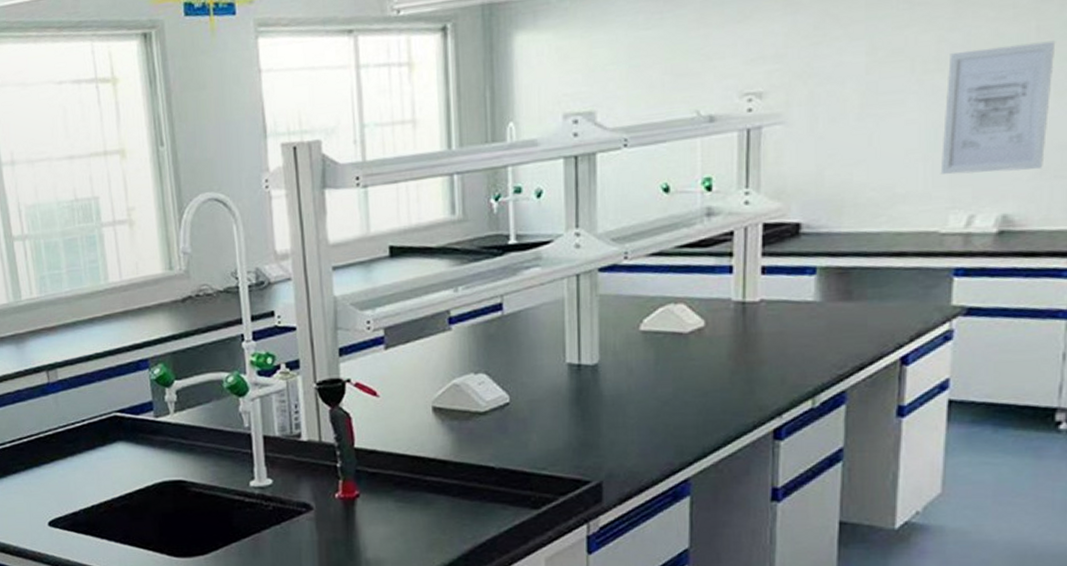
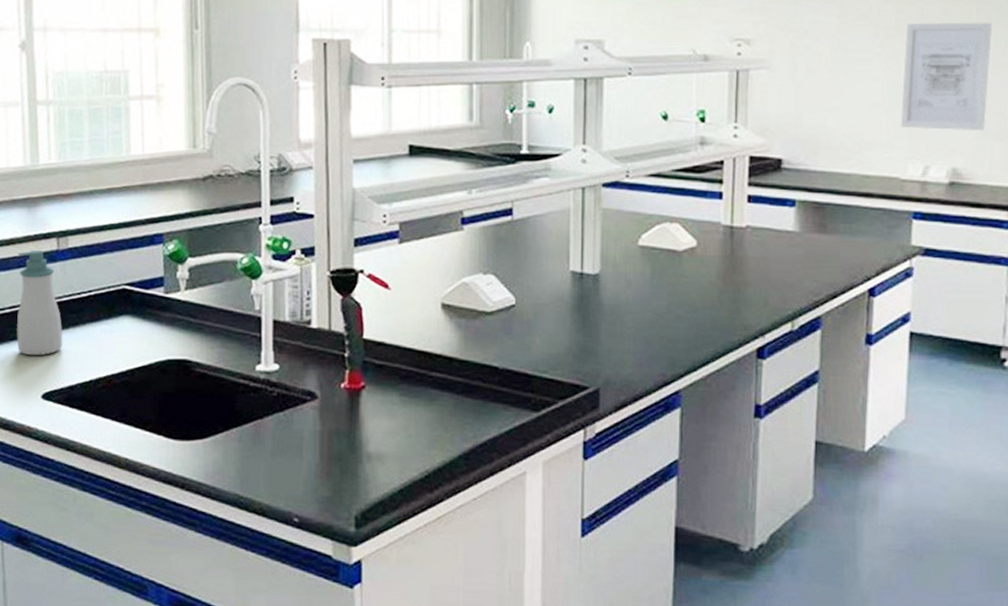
soap bottle: none [11,384,63,487] -> present [17,249,63,356]

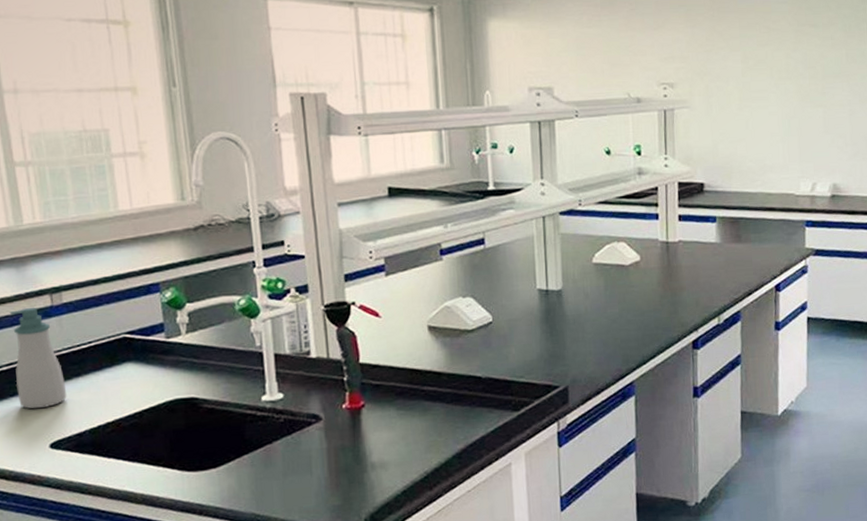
wall art: present [900,22,993,131] -> none [793,64,858,154]

